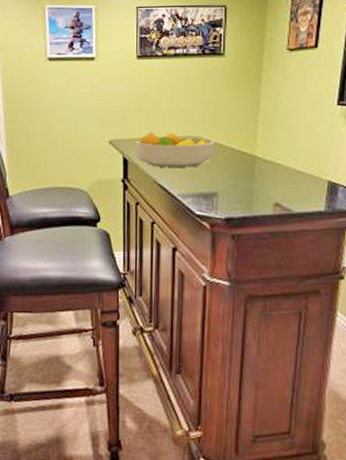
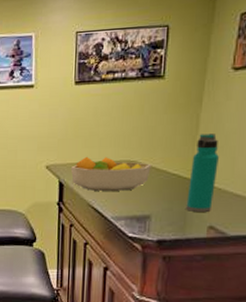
water bottle: none [252,111,280,188] -> present [186,133,219,212]

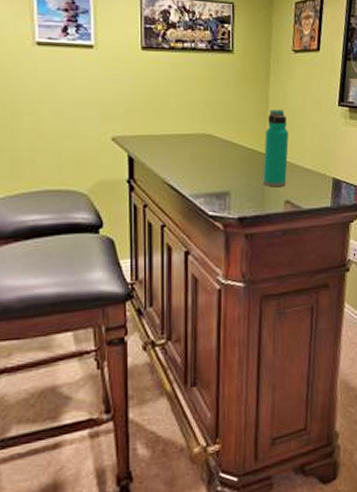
fruit bowl: present [70,156,151,191] -> none [141,128,227,166]

